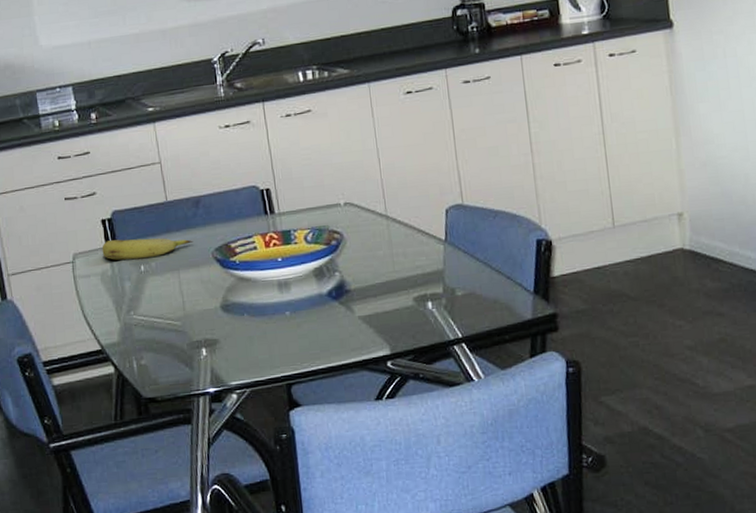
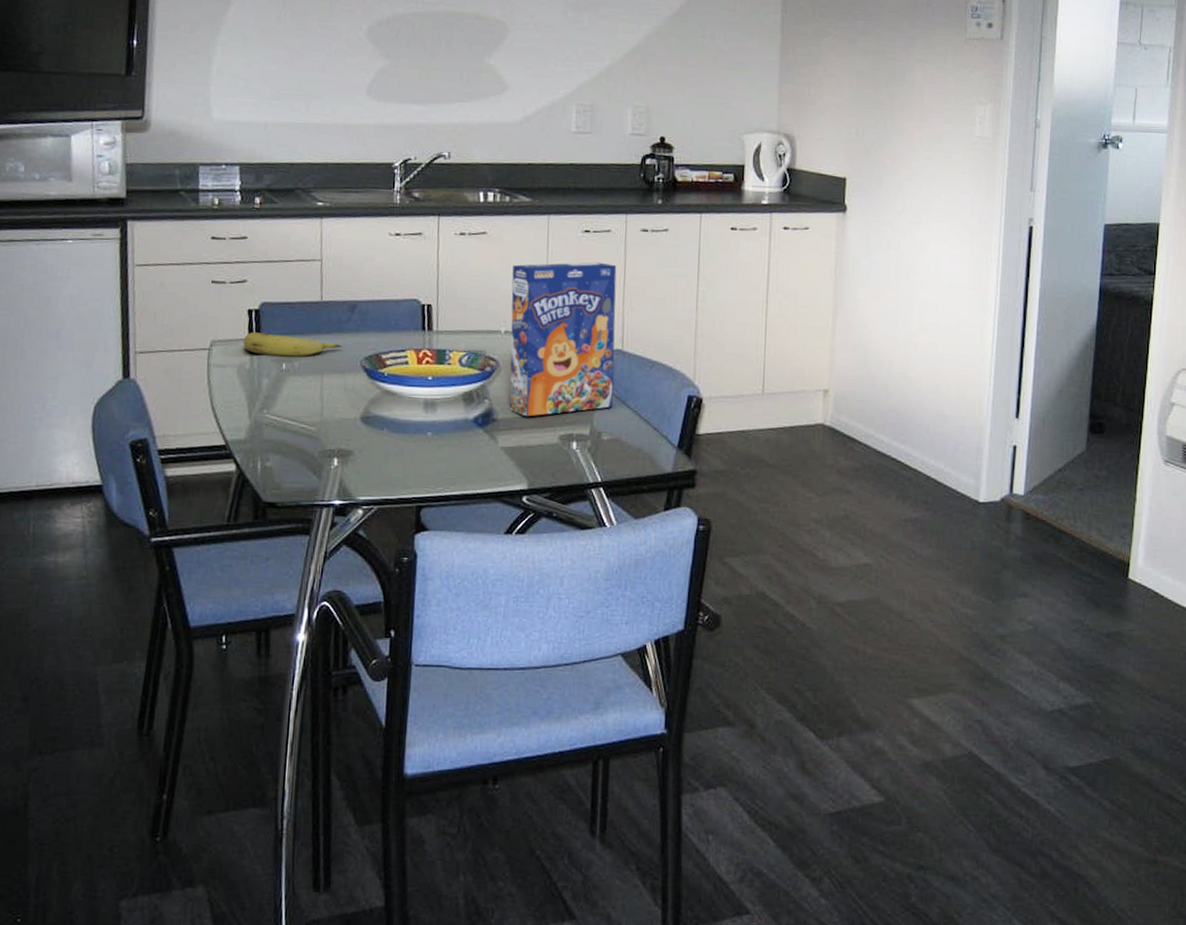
cereal box: none [342,121,462,284] -> present [510,262,617,417]

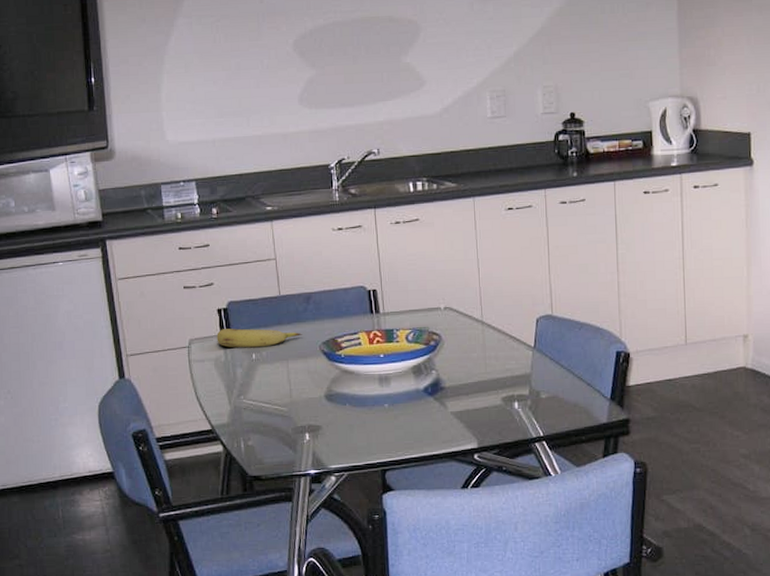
cereal box: present [510,262,617,417] -> none [446,236,547,383]

